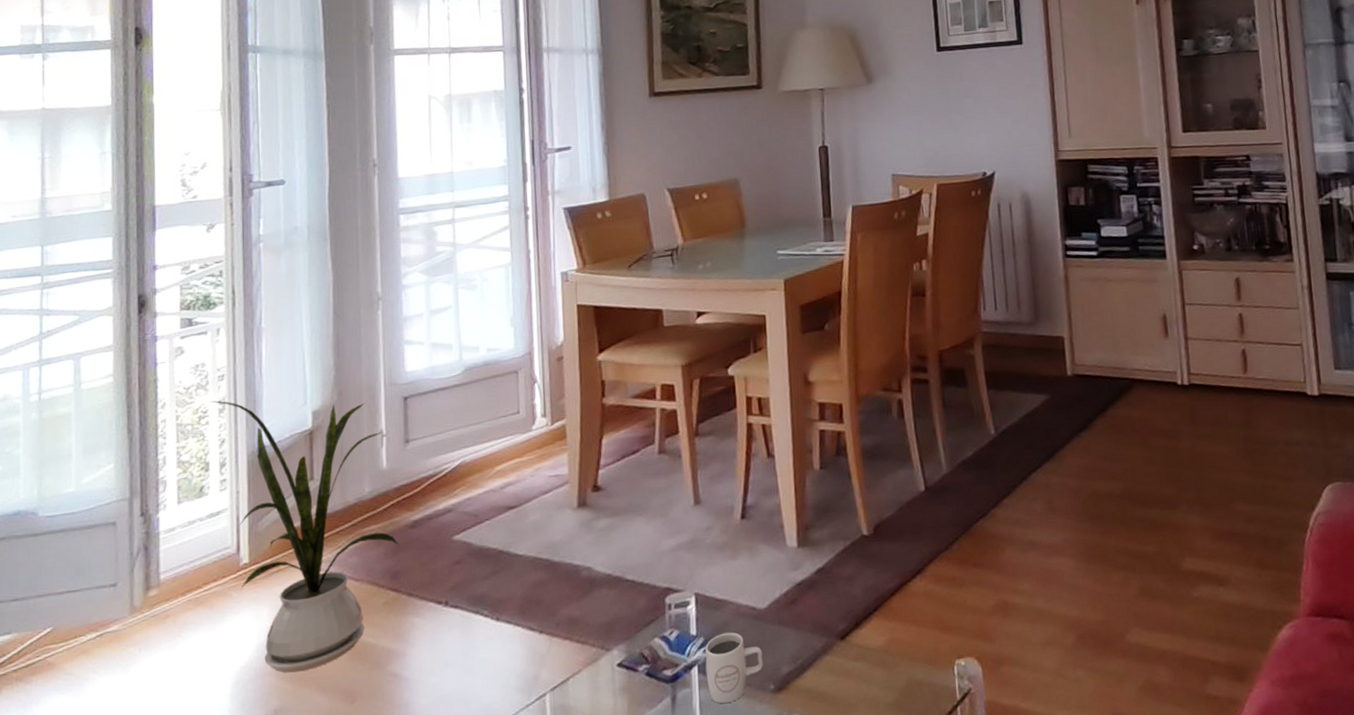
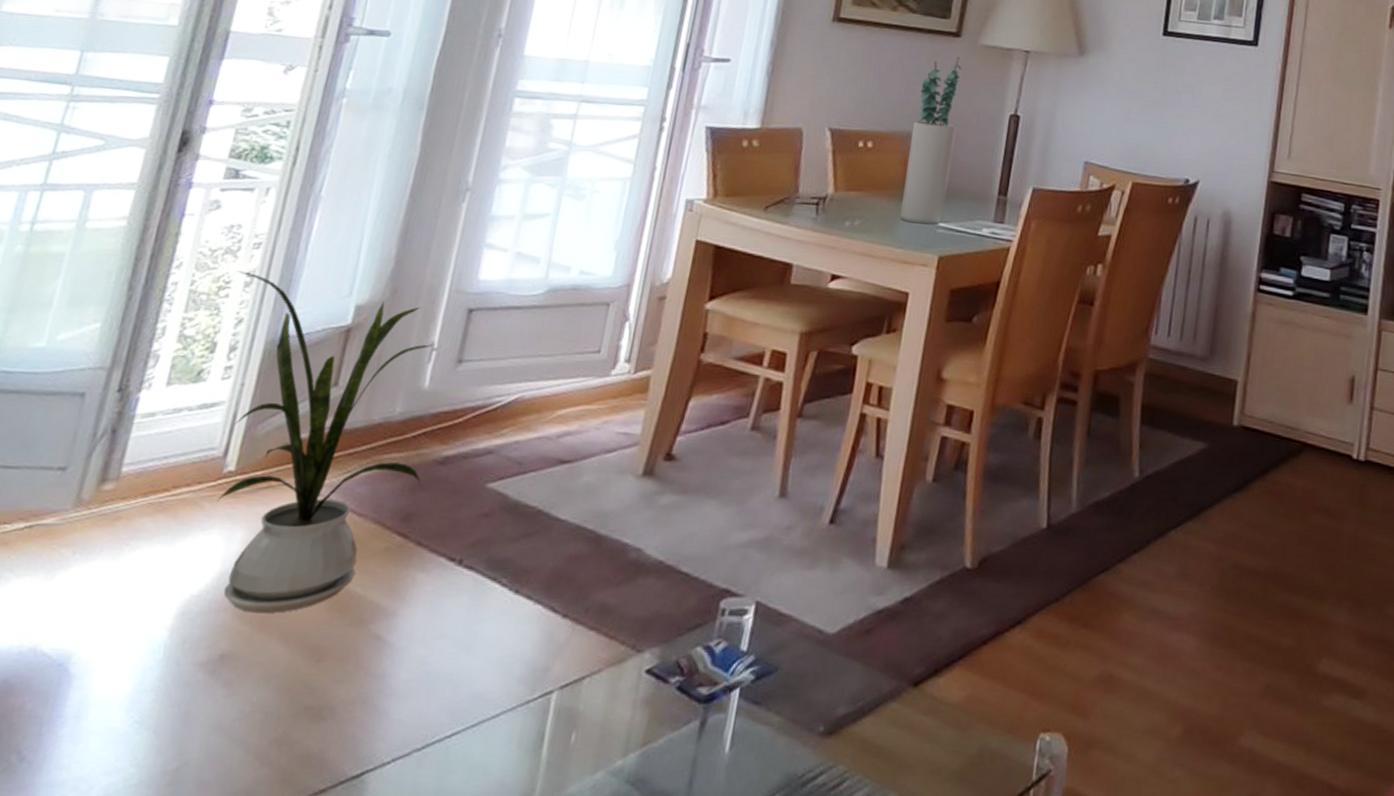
mug: present [705,632,764,704] -> none [746,654,820,740]
vase: none [737,106,781,256] -> present [899,57,962,224]

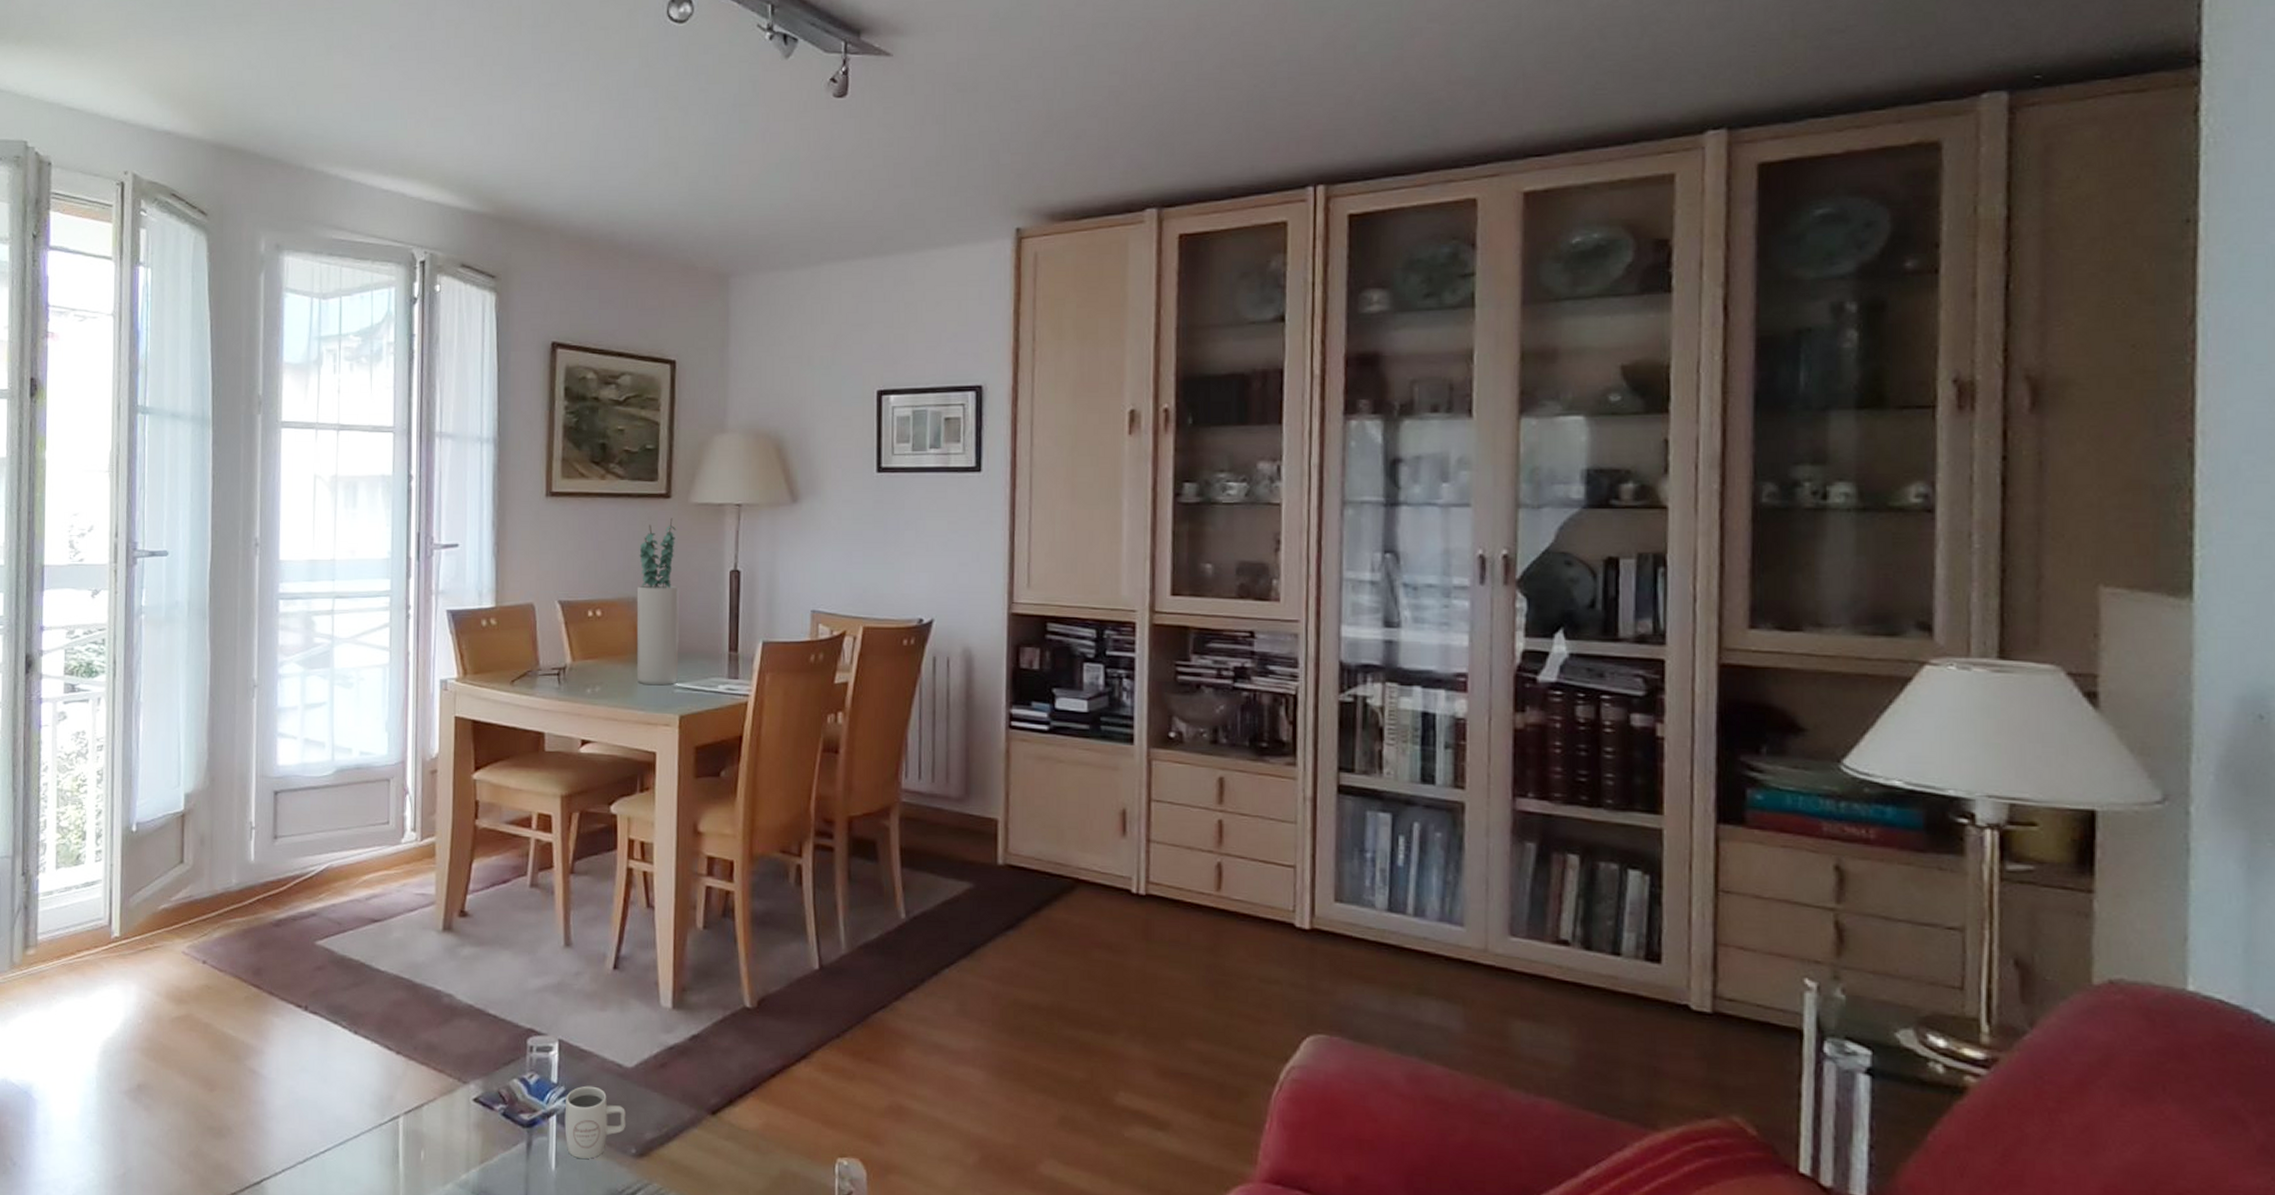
house plant: present [217,271,435,614] -> none [89,770,263,1052]
mug: none [746,654,820,740] -> present [564,1085,627,1160]

